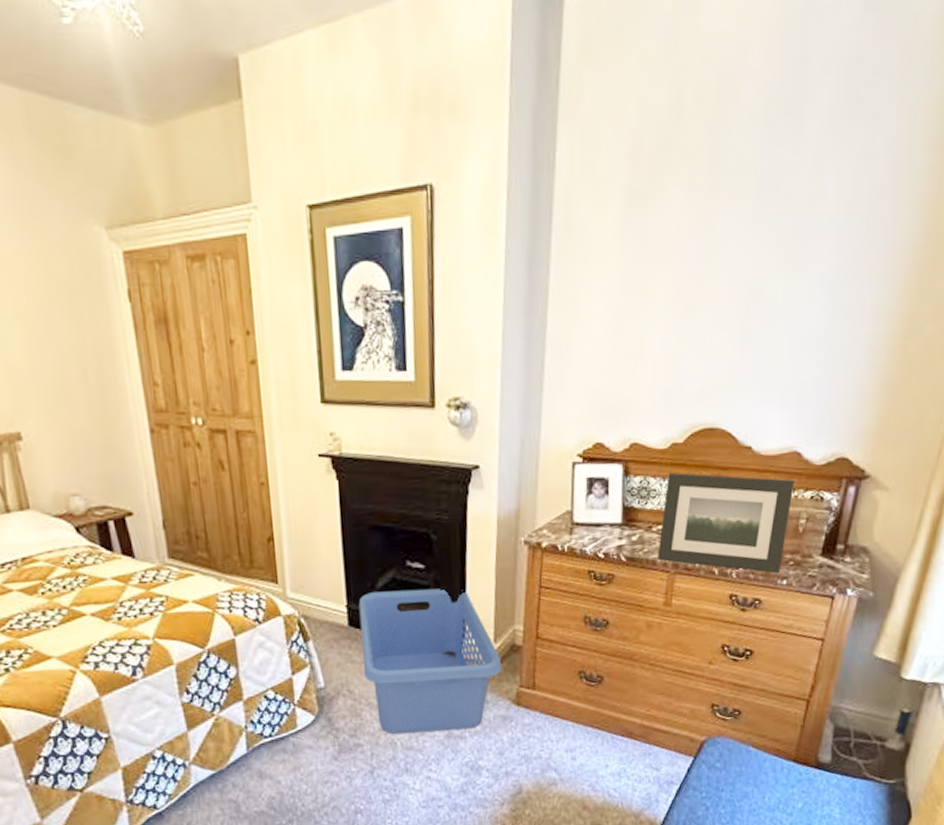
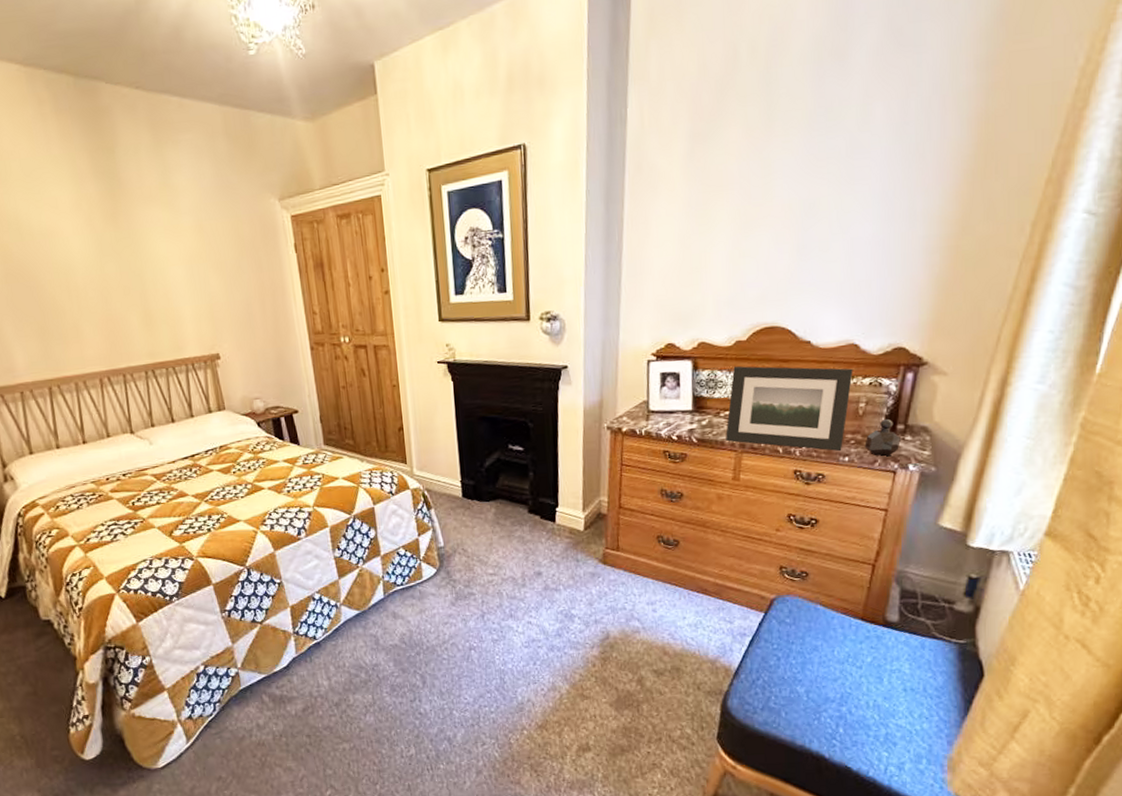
laundry basket: present [358,588,503,735] -> none [470,467,591,586]
perfume bottle: none [803,537,840,580] -> present [865,418,901,457]

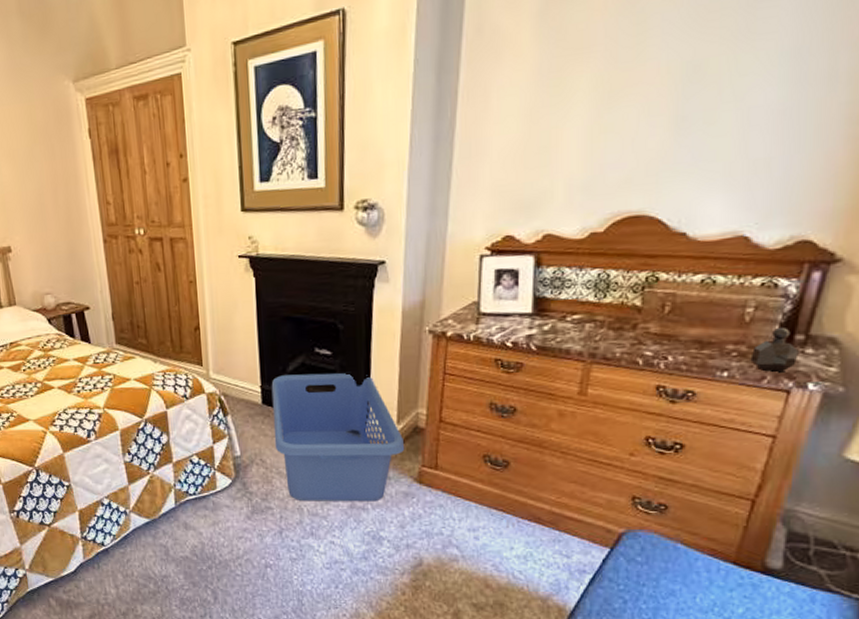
laundry basket: none [470,467,591,586] -> present [271,373,405,502]
picture frame: present [726,366,853,452] -> none [572,262,740,365]

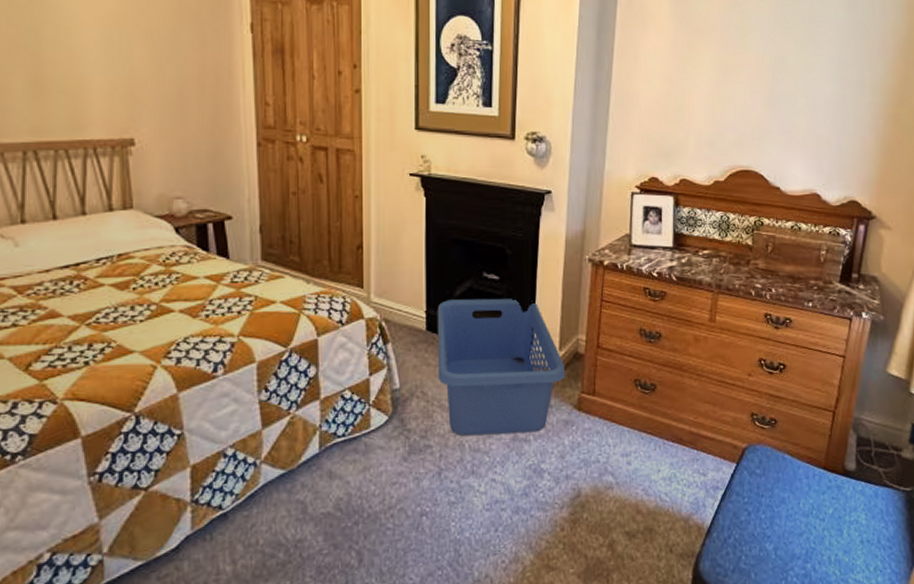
perfume bottle: present [750,326,799,373] -> none [825,267,855,304]

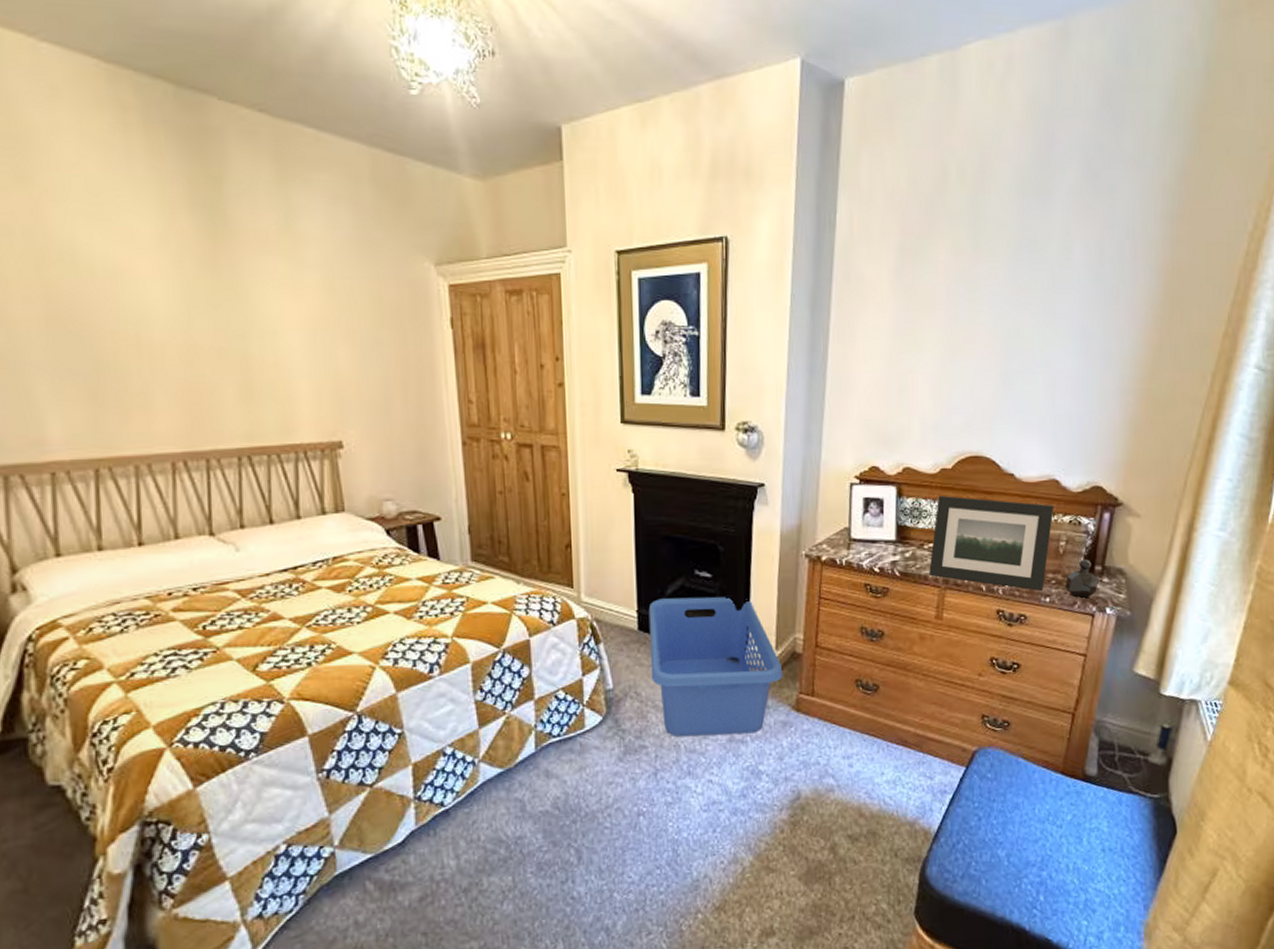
picture frame: none [703,205,816,297] -> present [929,495,1054,592]
perfume bottle: none [825,267,855,304] -> present [1065,559,1098,599]

